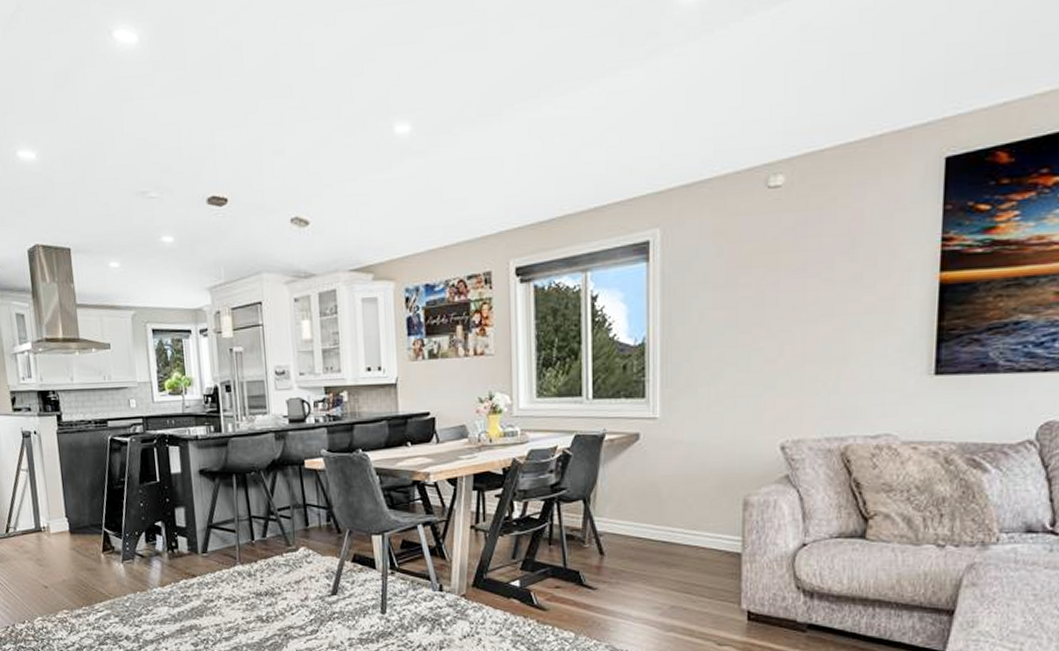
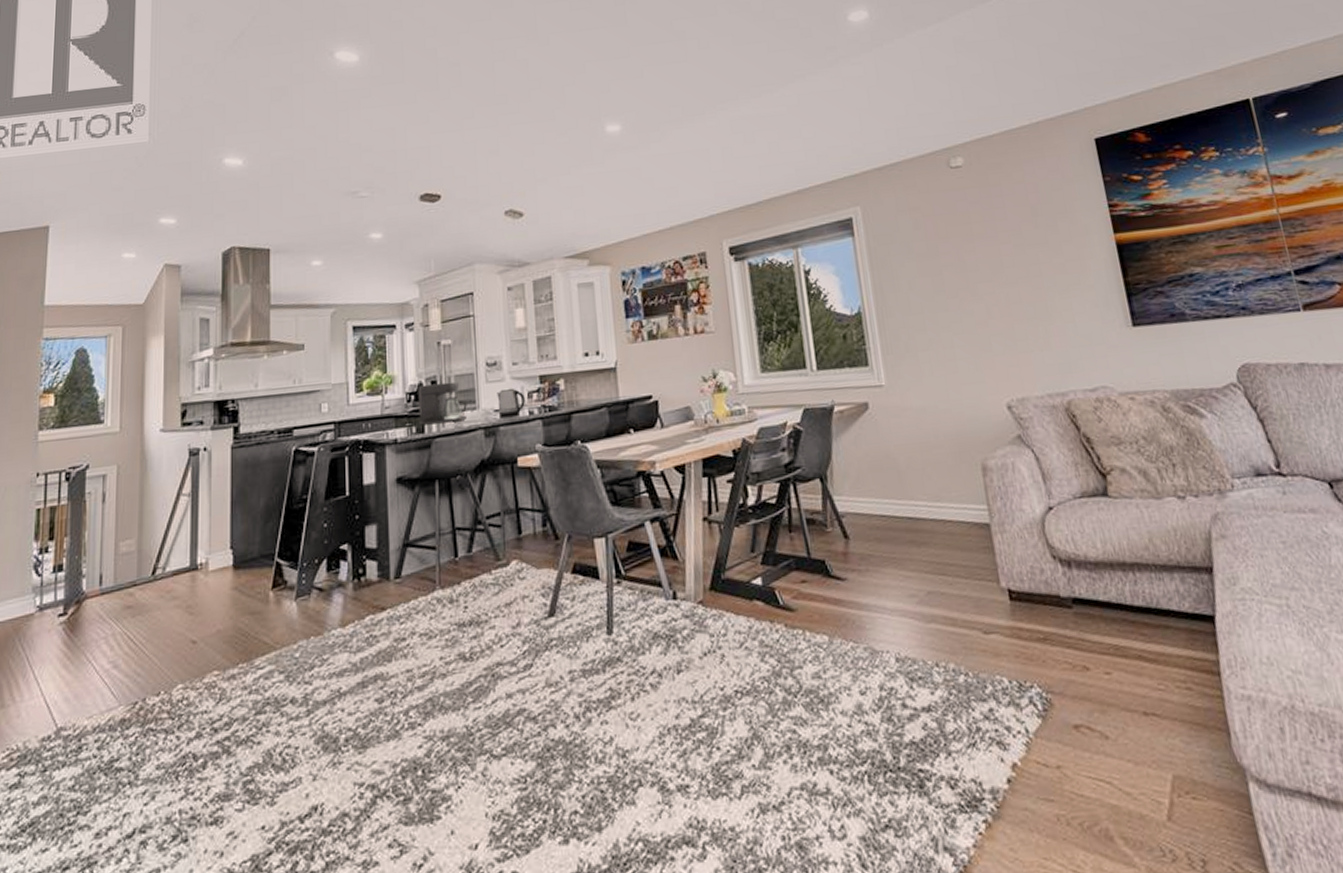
coffee maker: none [214,387,259,427] -> present [418,381,468,427]

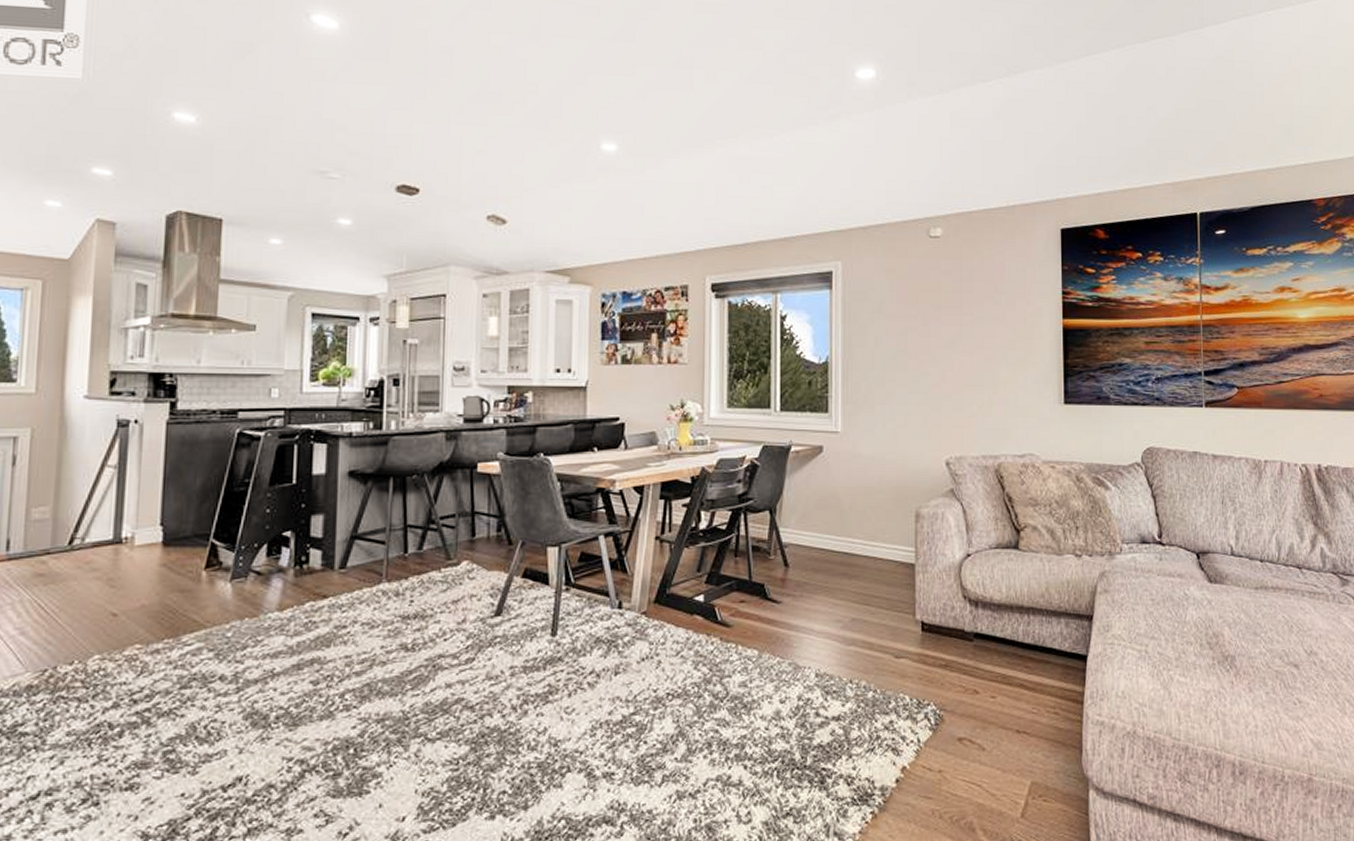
coffee maker: present [418,381,468,427] -> none [377,381,430,423]

